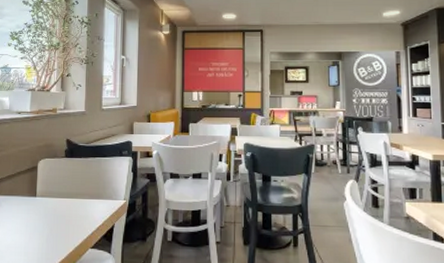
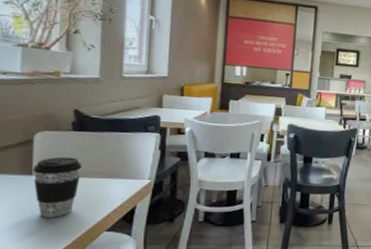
coffee cup: none [36,180,73,235] -> present [32,157,83,218]

